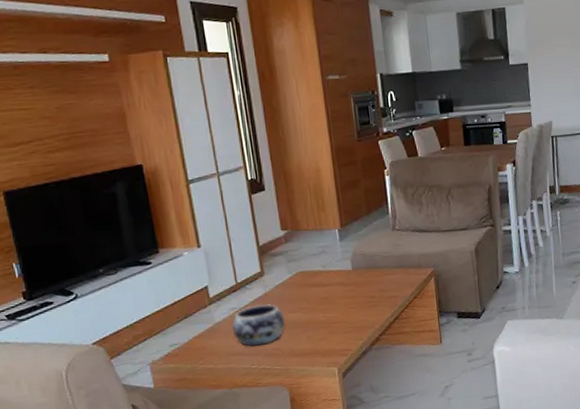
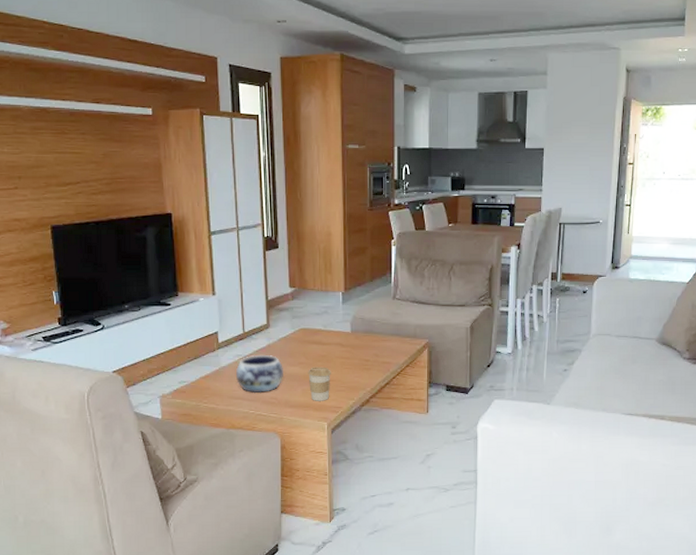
coffee cup: none [311,309,337,347] -> present [308,367,331,401]

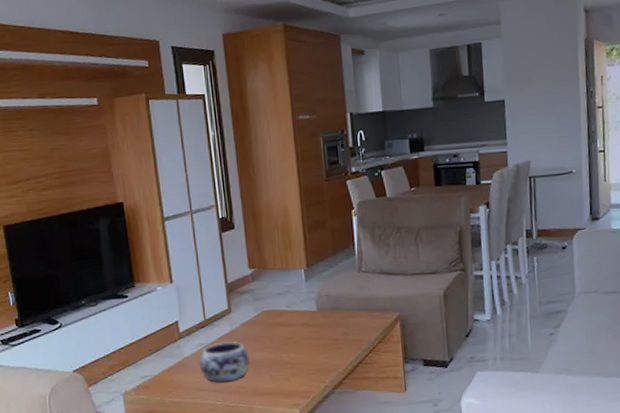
coffee cup: present [308,367,331,401] -> none [275,349,300,387]

